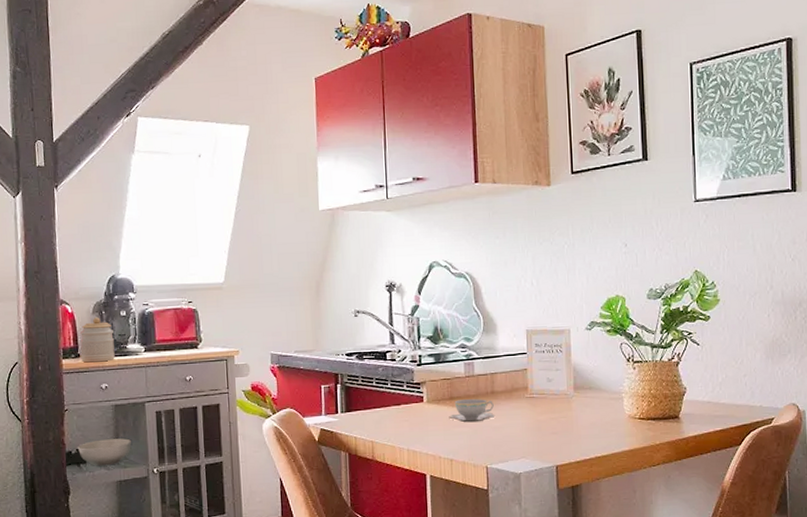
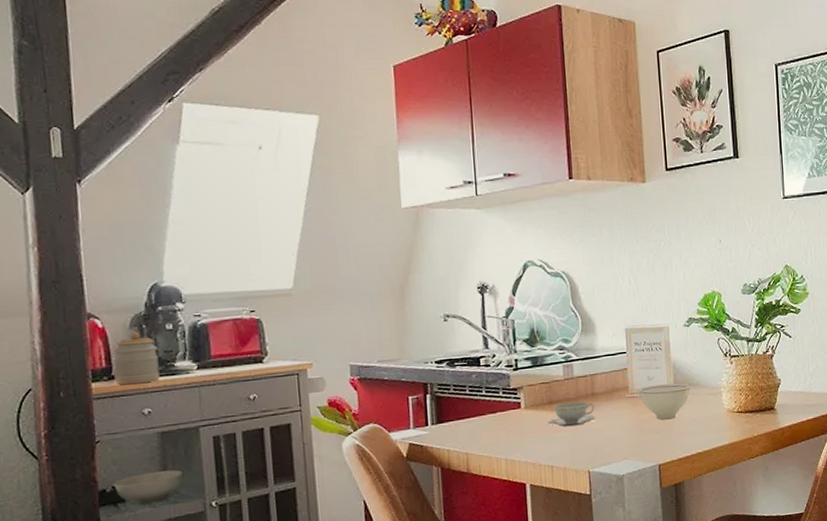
bowl: none [537,386,591,422] -> present [638,383,690,420]

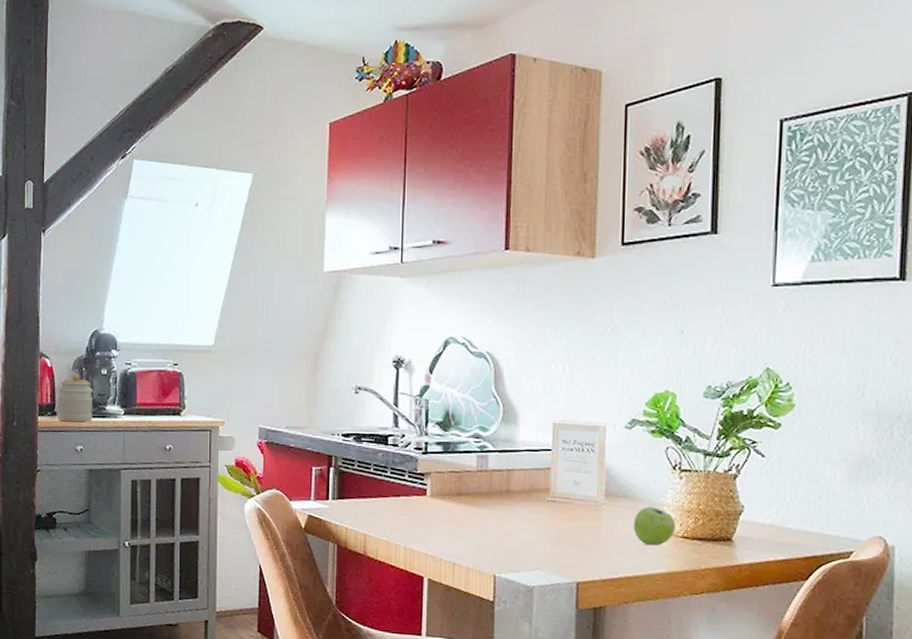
bowl: present [113,469,184,505] -> none [47,505,105,534]
teacup: present [548,401,596,427] -> none [454,496,509,524]
bowl: present [638,383,690,420] -> none [561,491,625,533]
fruit: none [698,390,732,423] -> present [633,507,676,546]

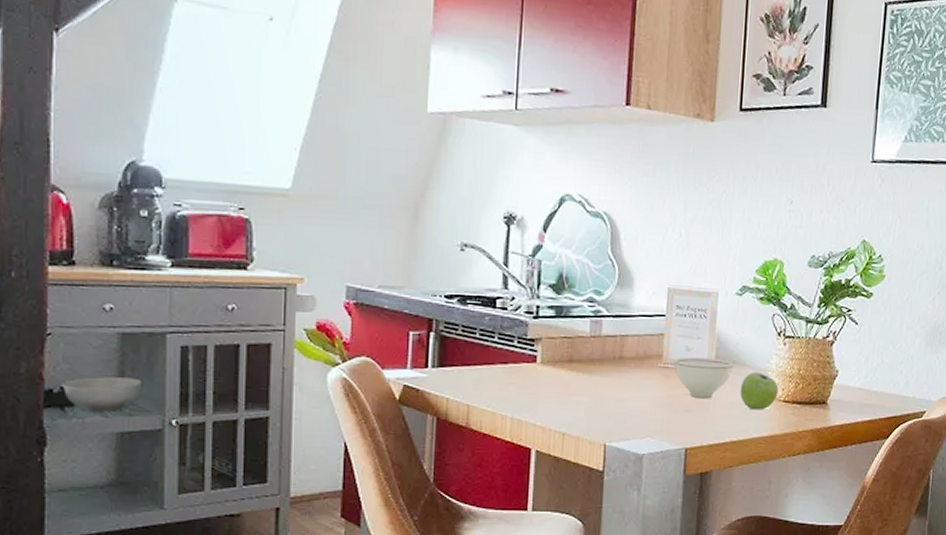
bowl: none [47,505,105,534] -> present [62,377,144,412]
jar: present [57,374,94,422] -> none [77,214,129,275]
bowl: none [561,491,625,533] -> present [673,357,734,399]

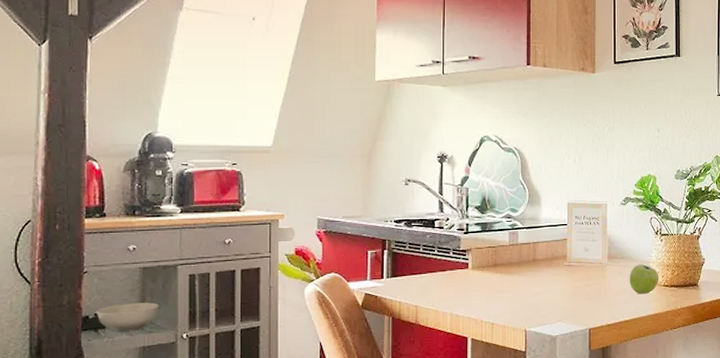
bowl: present [673,357,734,399] -> none [575,255,623,288]

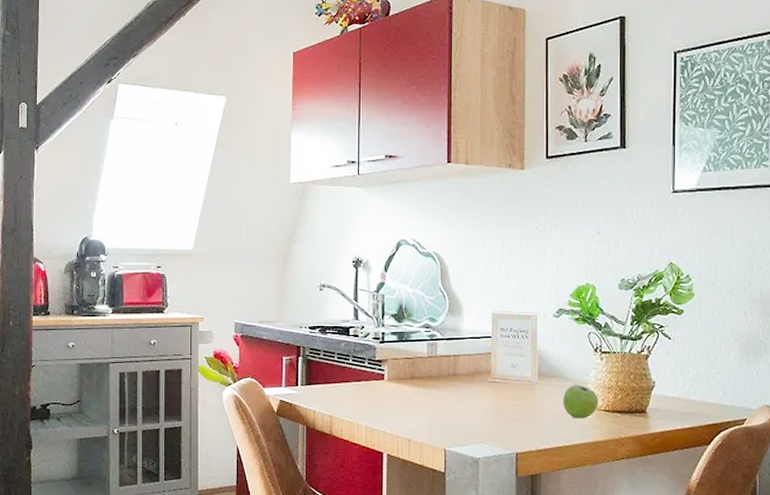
bowl: present [96,302,160,332] -> none [42,397,95,423]

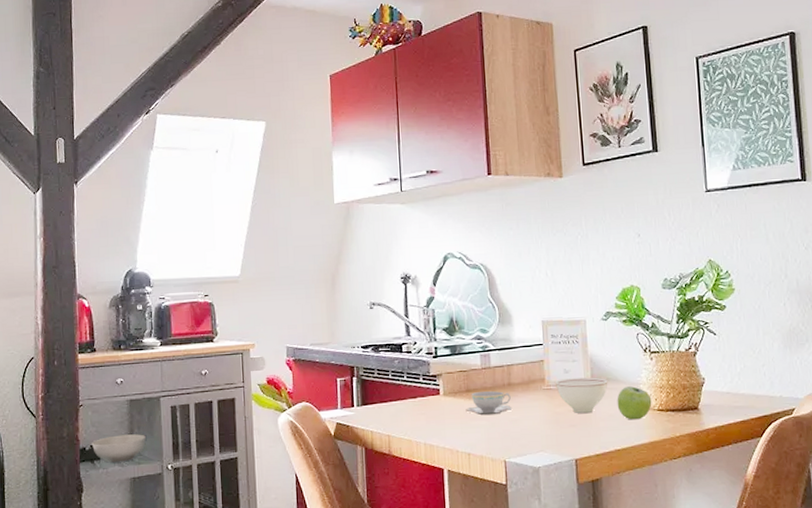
bowl: none [42,397,95,423] -> present [91,434,147,463]
teacup: none [409,380,456,404] -> present [466,391,513,416]
bowl: none [501,373,555,409] -> present [554,377,608,414]

